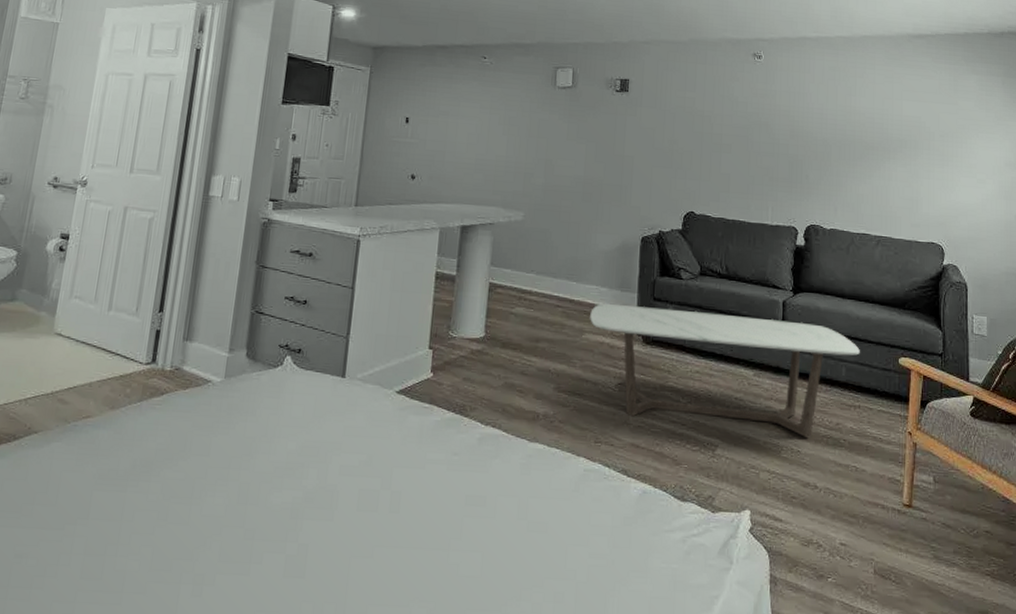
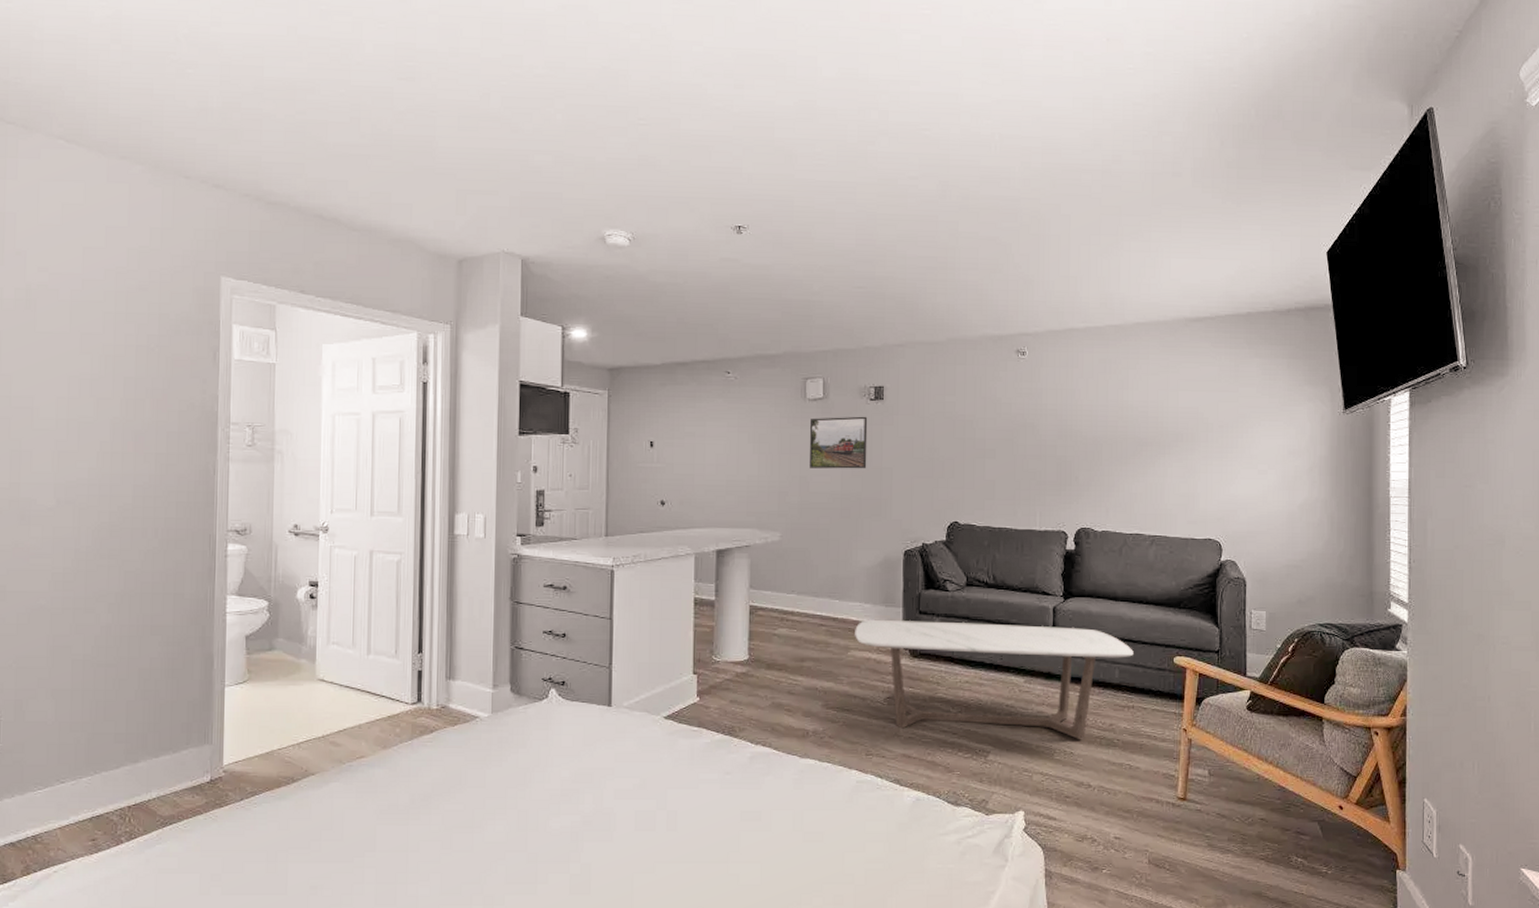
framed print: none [556,105,613,156] -> present [810,416,868,469]

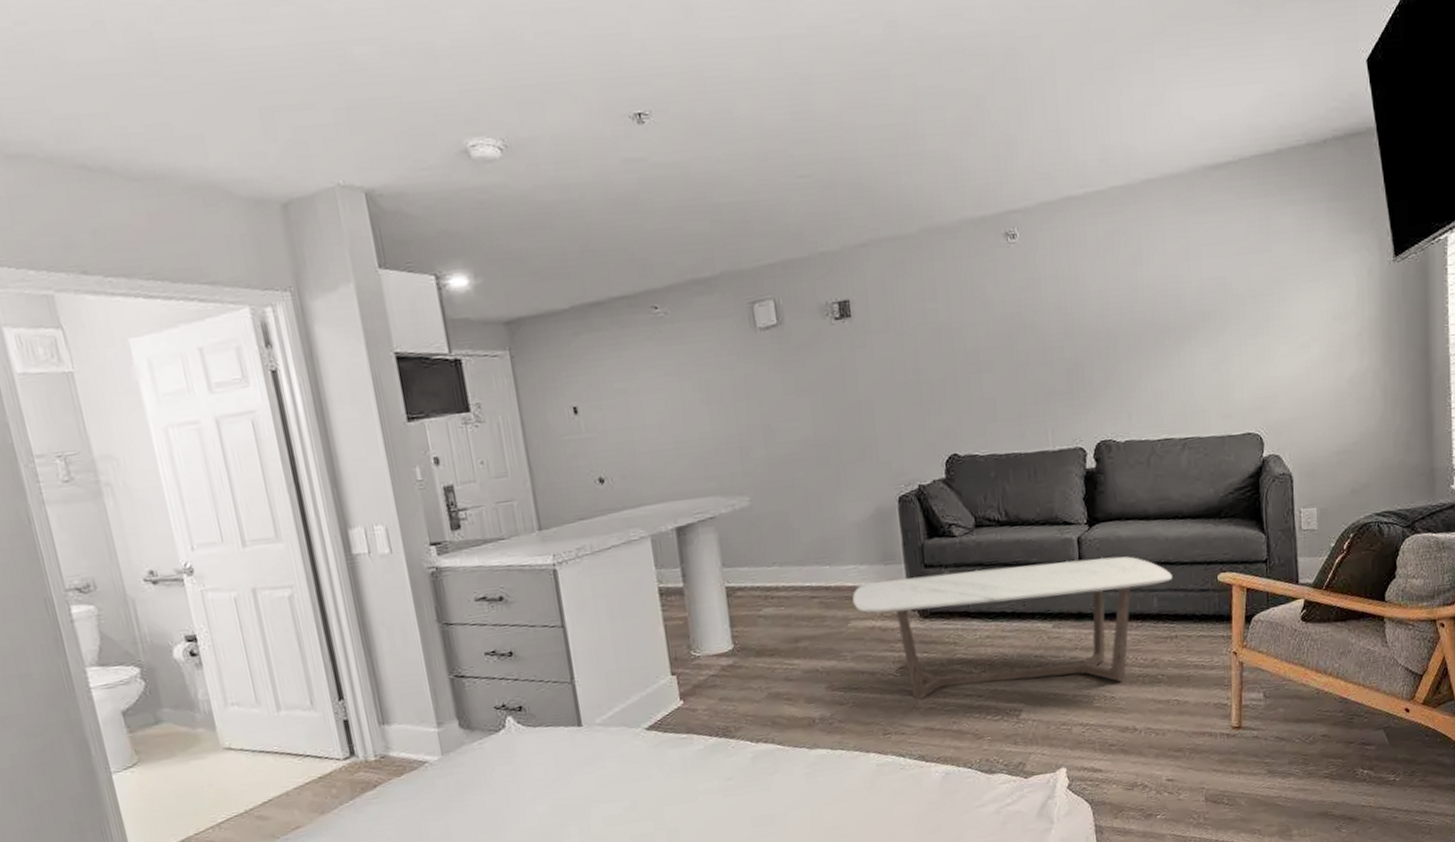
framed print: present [810,416,868,469] -> none [766,340,842,414]

